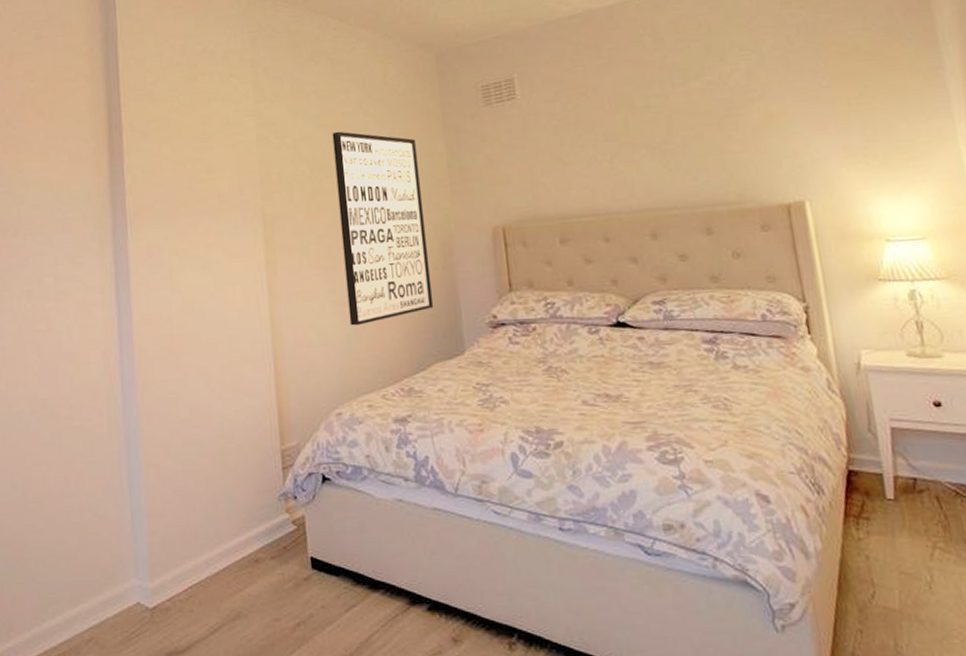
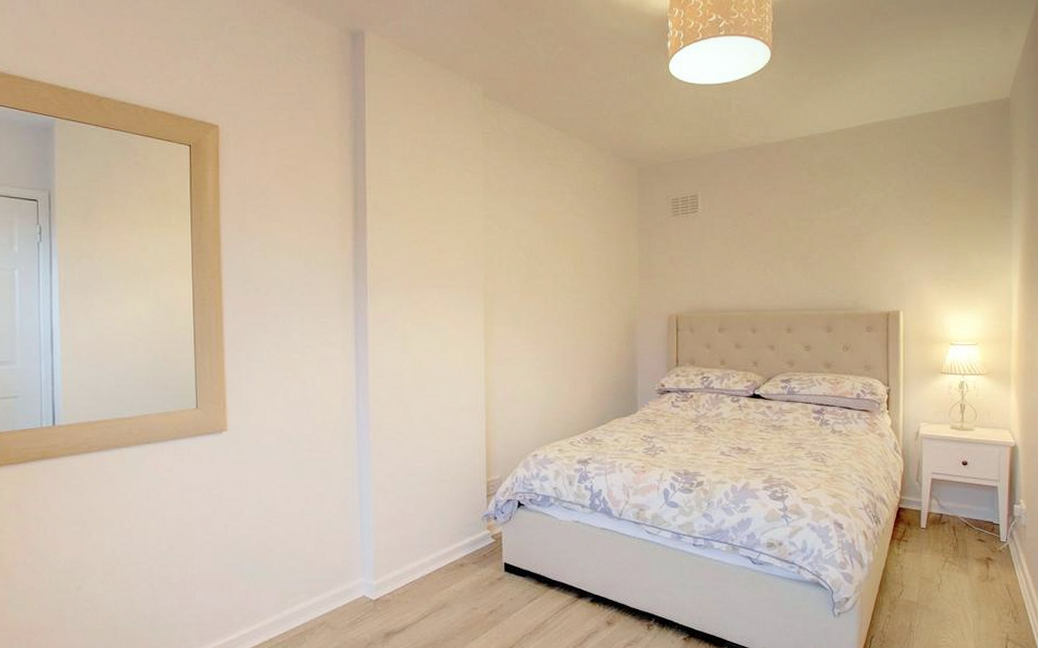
wall art: present [332,131,434,326] -> none [547,227,617,387]

